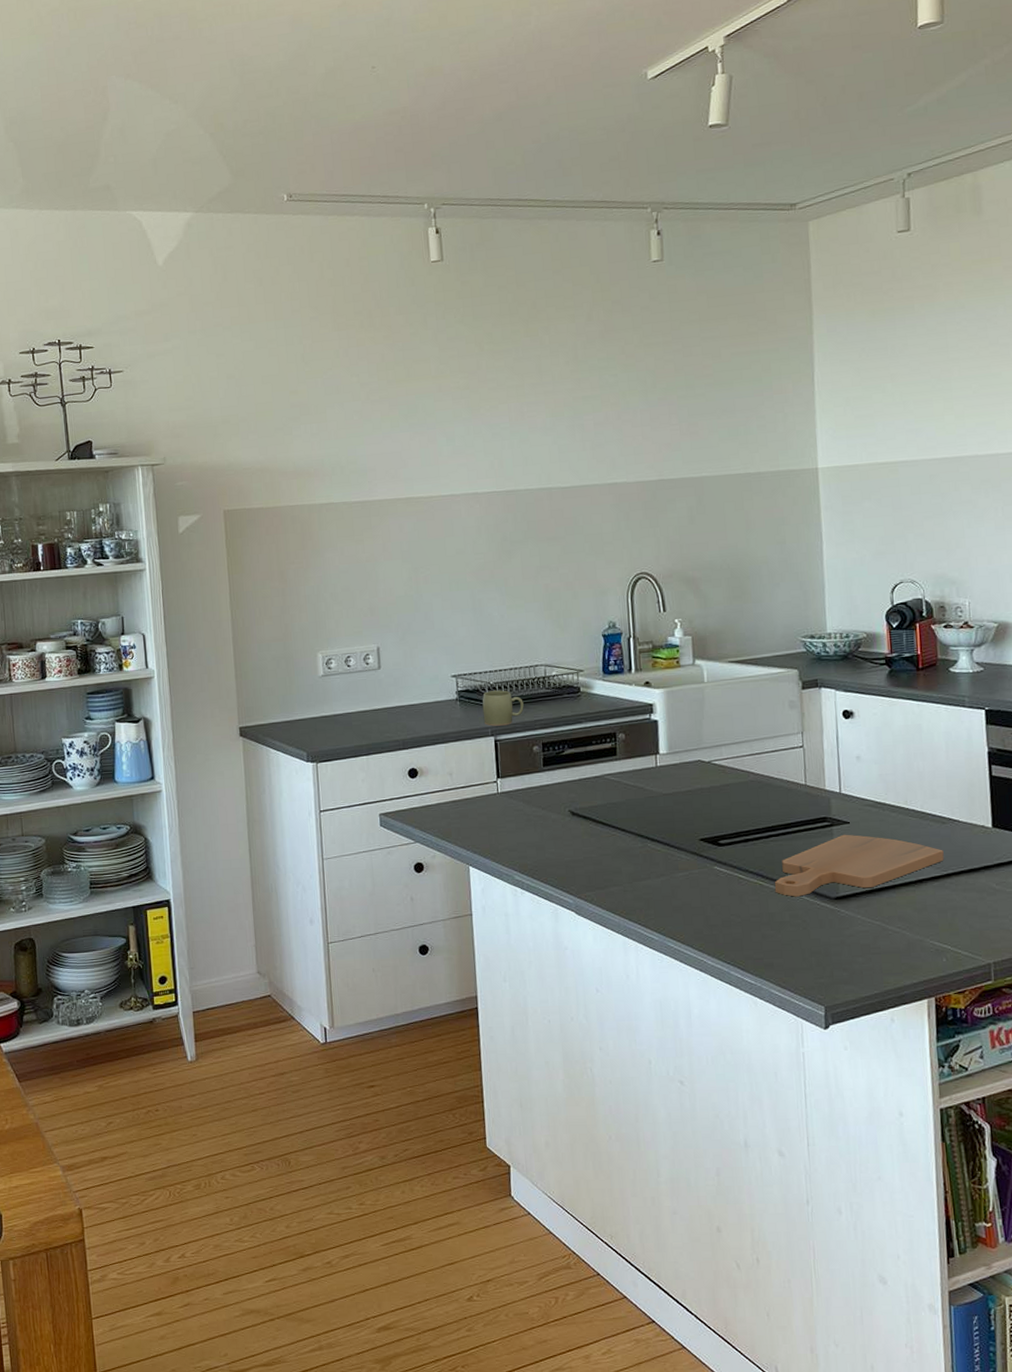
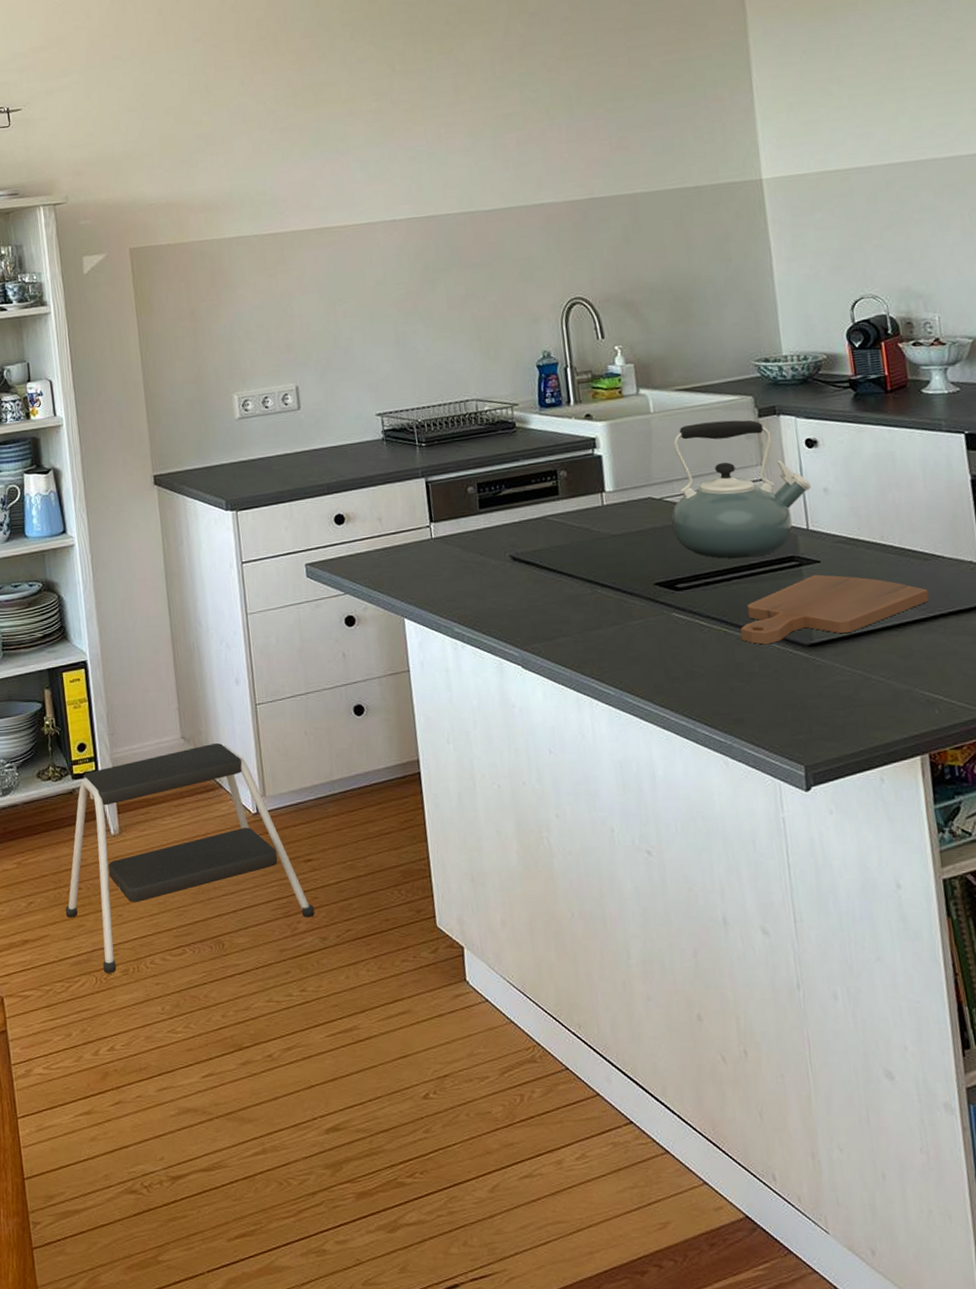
step stool: none [143,977,375,1188] -> present [65,742,315,973]
mug: present [482,690,524,726] -> none [410,428,456,467]
kettle: none [718,691,845,818] -> present [671,420,811,559]

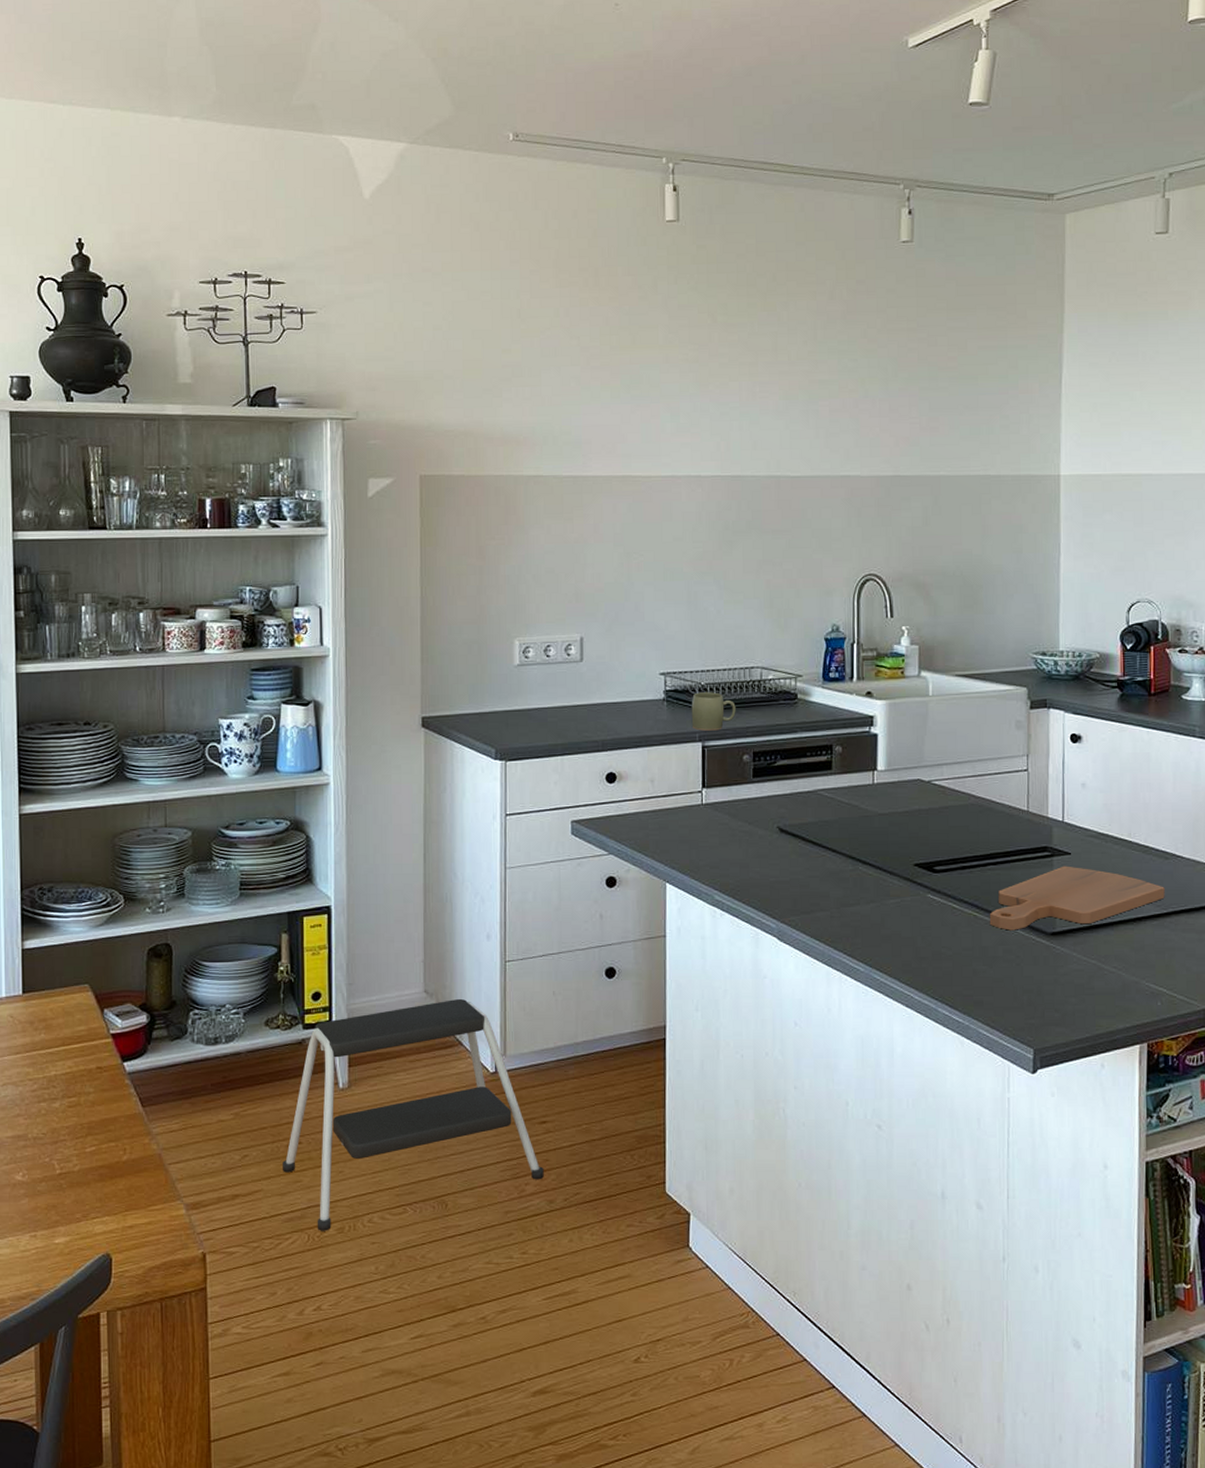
mug: none [410,428,456,467] -> present [691,692,736,731]
kettle: present [671,420,811,559] -> none [937,709,1070,845]

